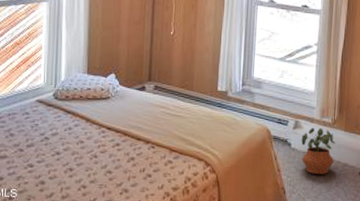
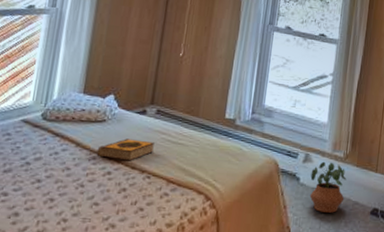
hardback book: none [105,113,155,133] -> present [97,138,154,161]

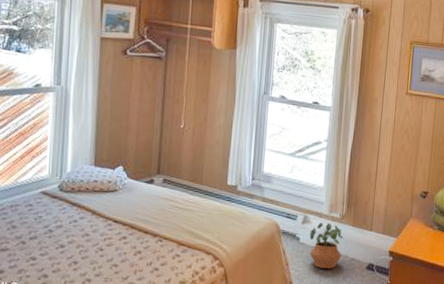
hardback book: present [97,138,154,161] -> none [112,206,163,227]

